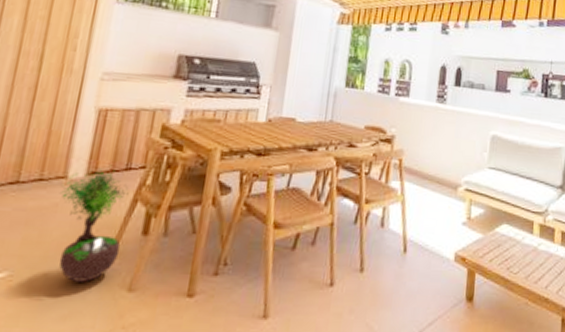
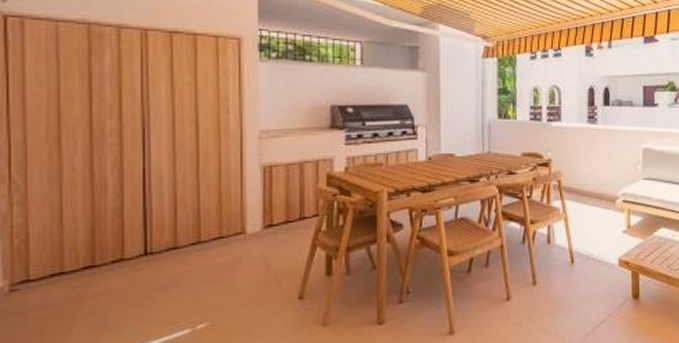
potted tree: present [58,165,129,282] -> none [241,216,308,324]

